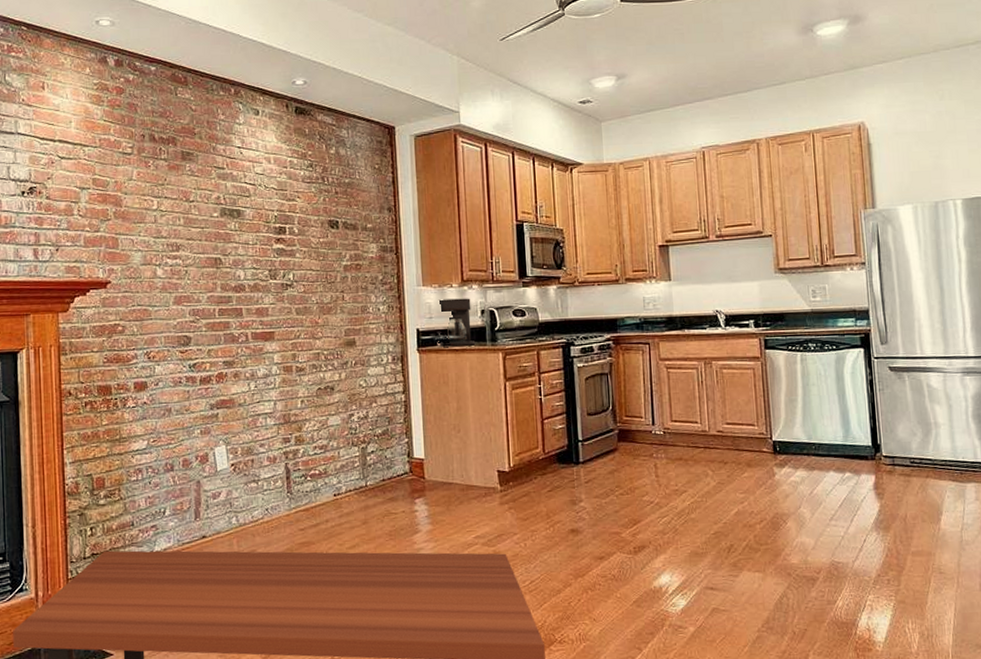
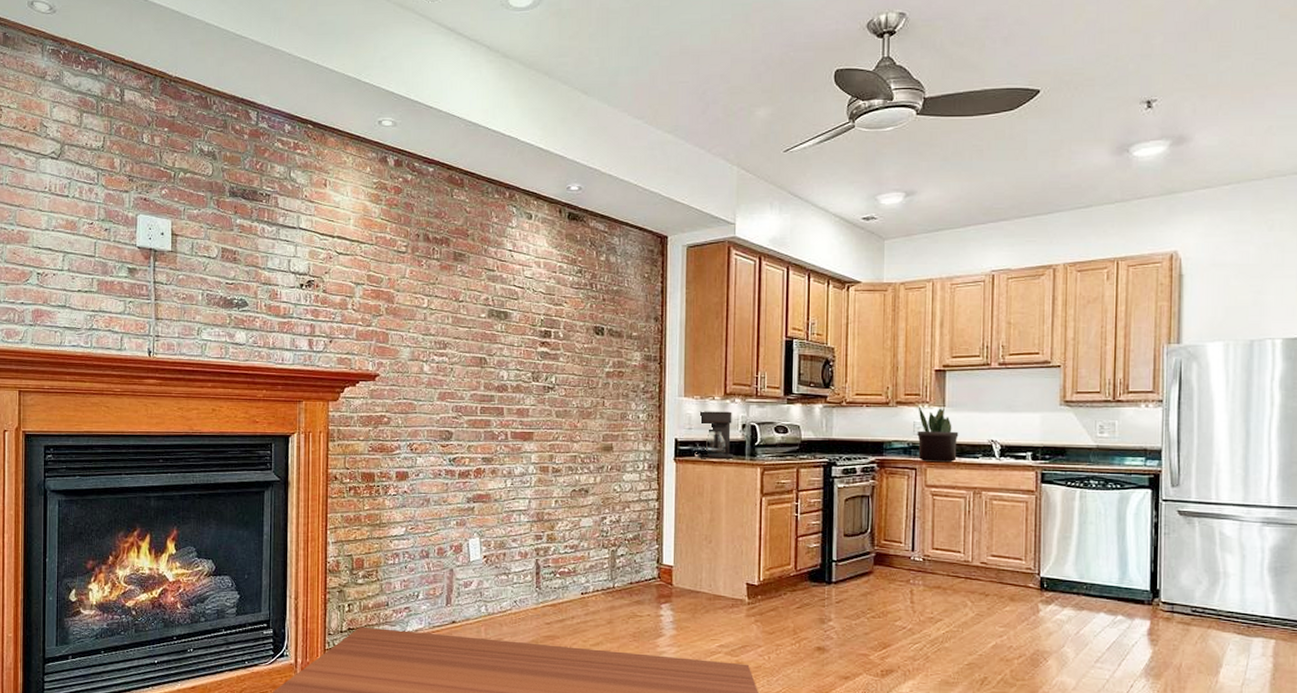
planter: none [646,281,686,336] -> present [917,405,959,463]

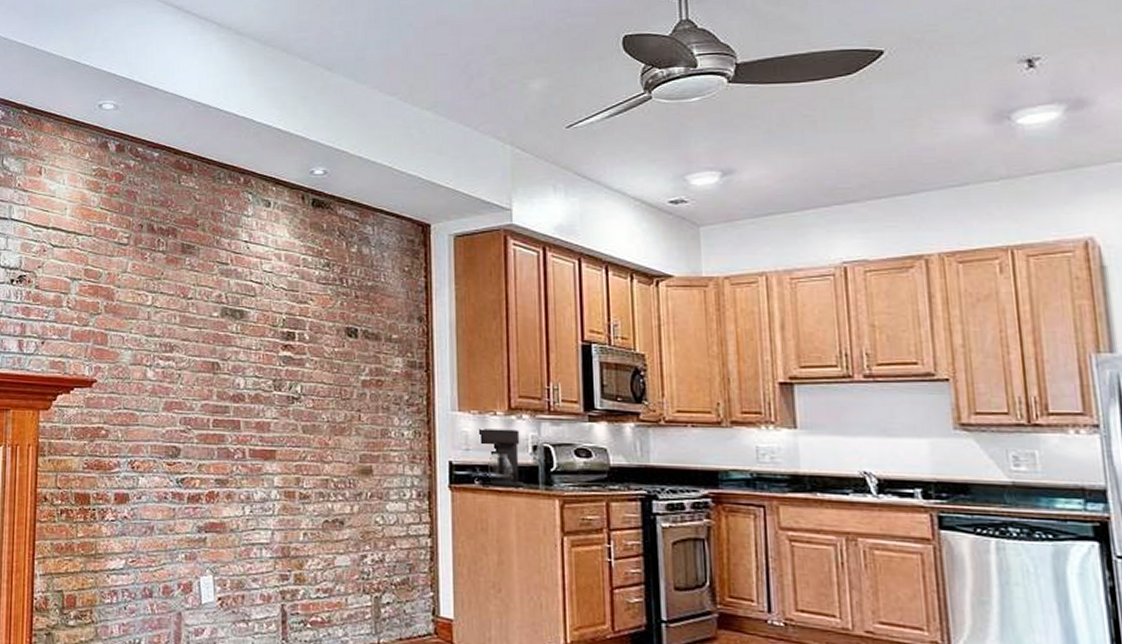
planter: present [917,405,959,463] -> none [760,426,819,500]

